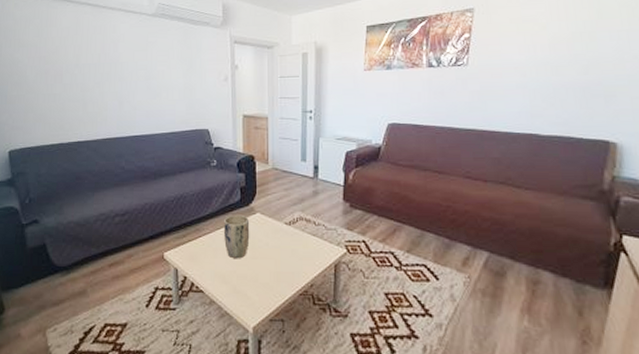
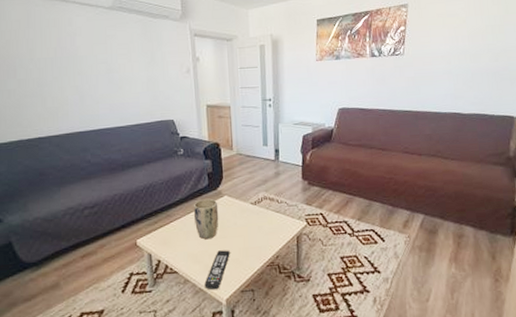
remote control: none [231,272,260,316] -> present [204,250,230,290]

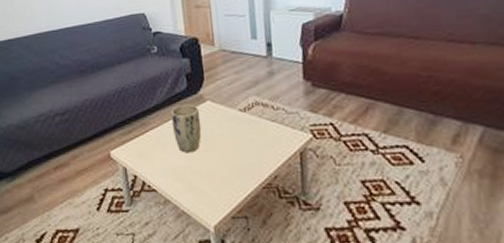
remote control: present [204,250,230,290] -> none [188,166,217,214]

